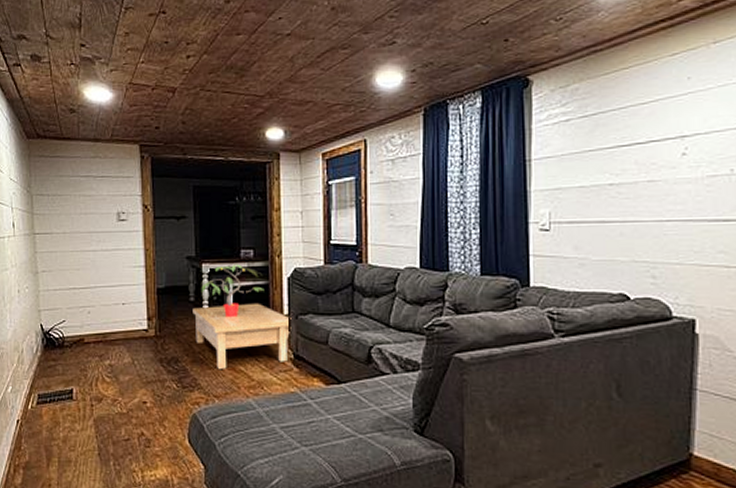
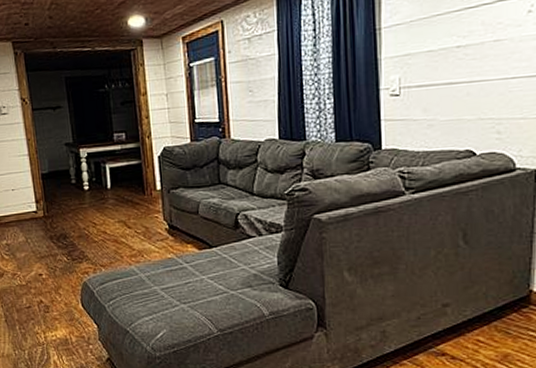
coffee table: present [193,303,292,369] -> none [75,181,165,242]
potted plant: present [201,264,265,318] -> none [81,147,138,196]

